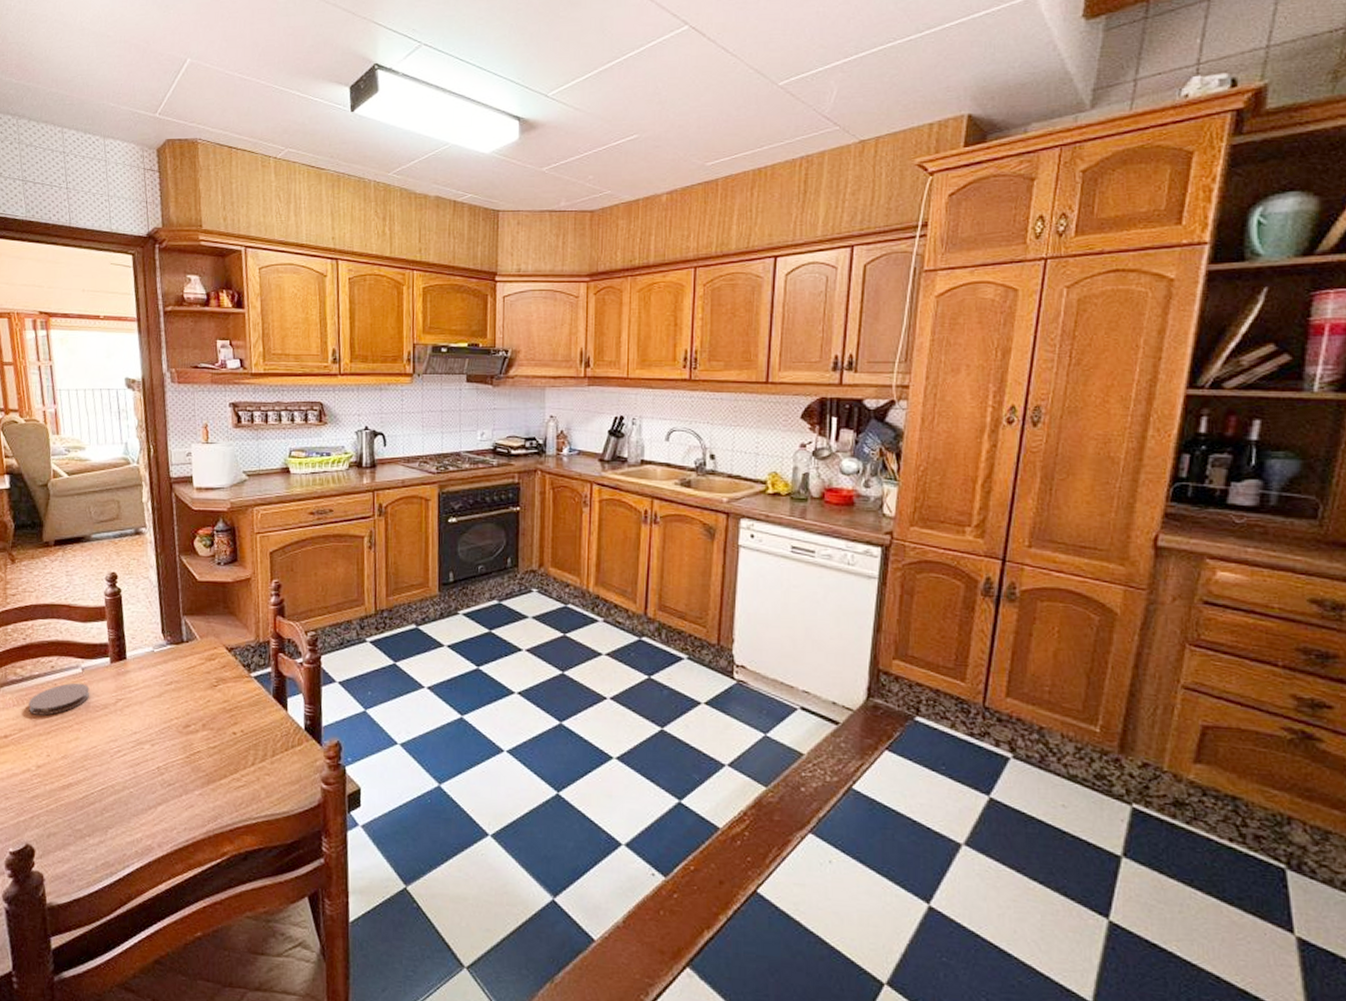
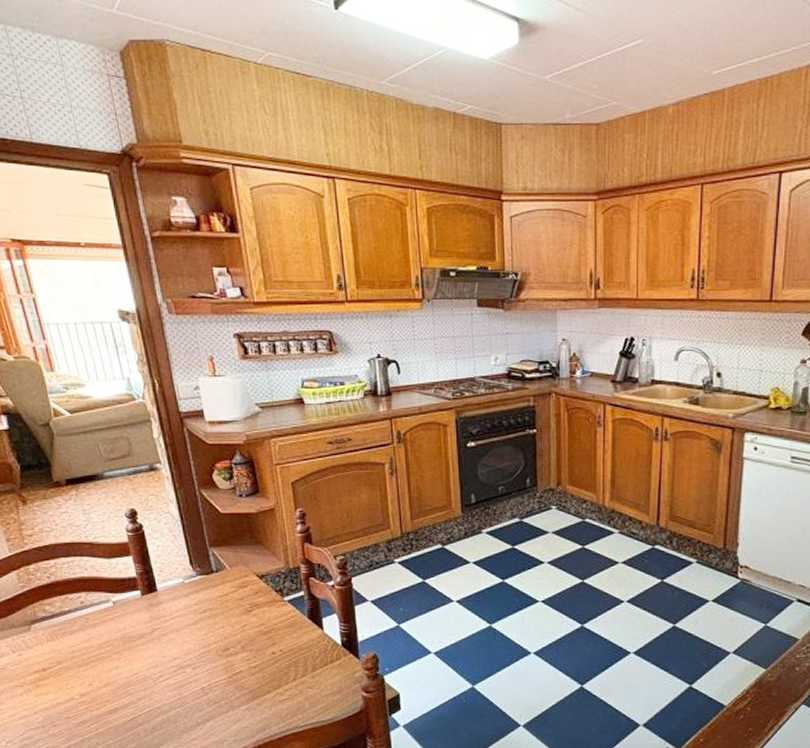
coaster: present [28,682,90,716] -> none [62,616,125,648]

